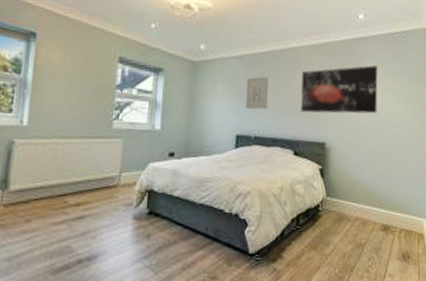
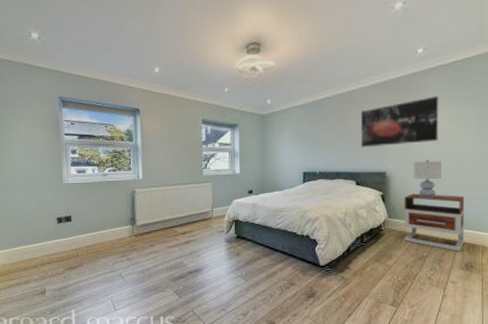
wall art: present [246,76,268,110] -> none [310,120,329,150]
nightstand: none [342,169,402,240] -> present [404,193,465,252]
lamp: none [353,133,380,177] -> present [414,160,442,199]

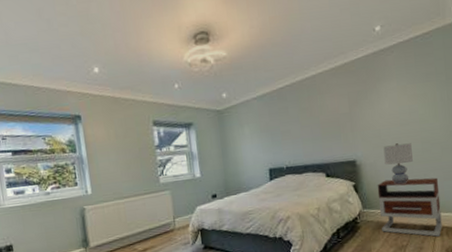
wall art: present [360,96,439,148] -> none [323,75,406,137]

